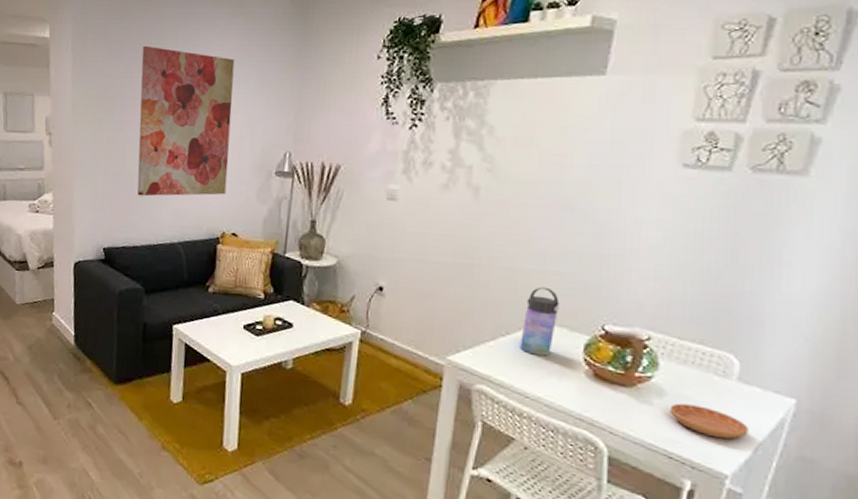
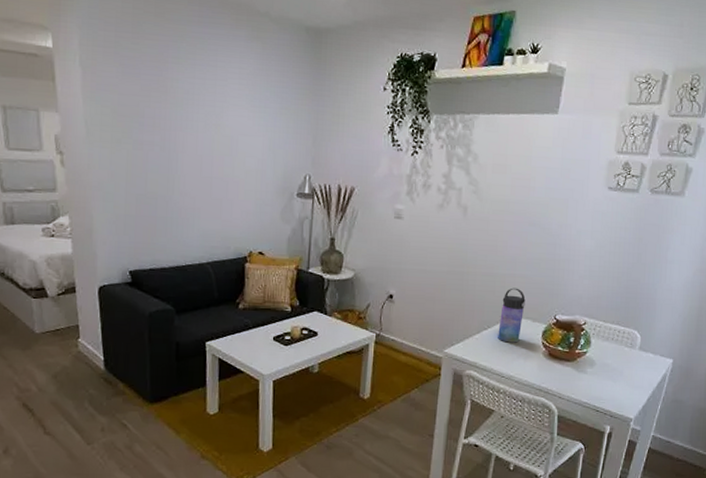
wall art: present [137,45,235,197] -> none [159,63,254,218]
saucer: present [669,403,749,440] -> none [597,370,645,393]

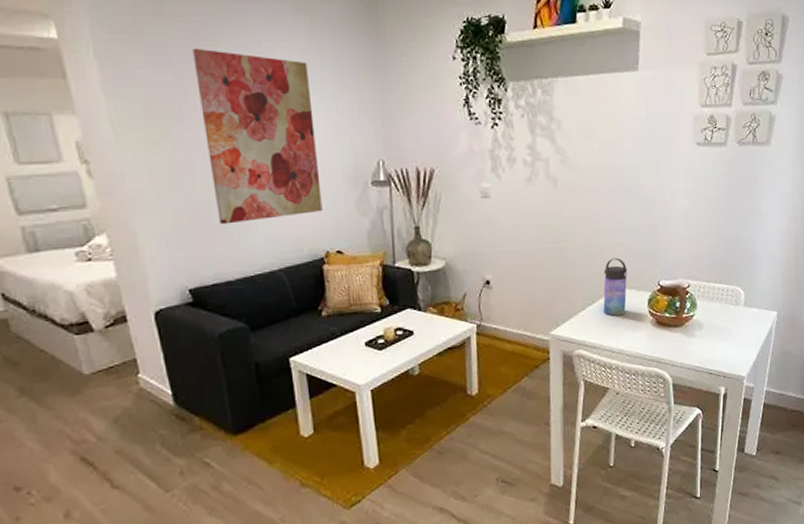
wall art: none [159,63,254,218] -> present [192,48,323,225]

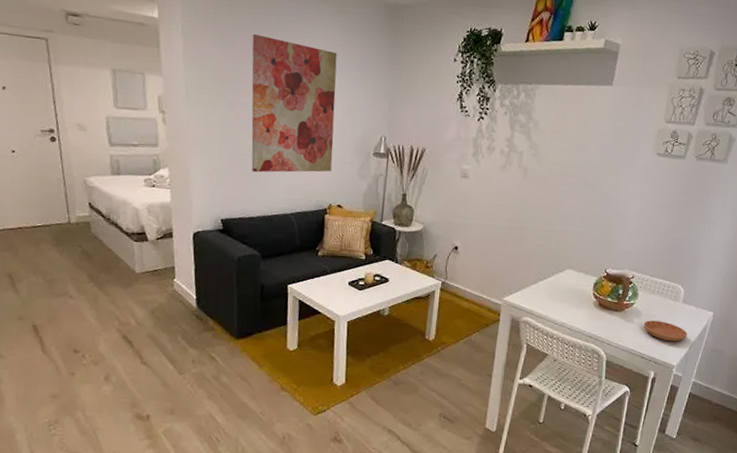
water bottle: present [603,257,628,316] -> none [553,243,579,293]
saucer: none [706,329,753,352] -> present [643,320,687,342]

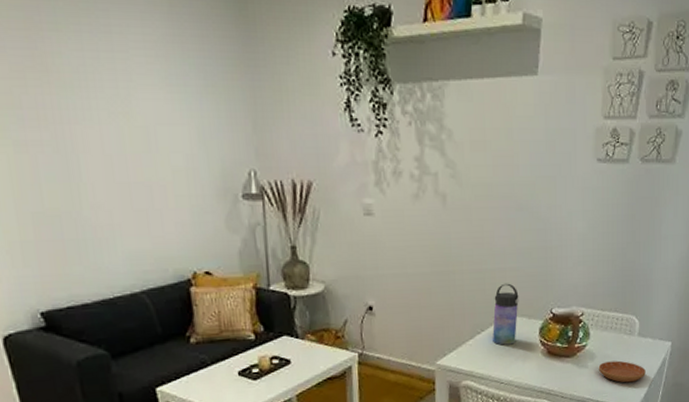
wall art: present [251,33,337,173] -> none [30,31,188,240]
water bottle: none [553,243,579,293] -> present [493,283,519,345]

